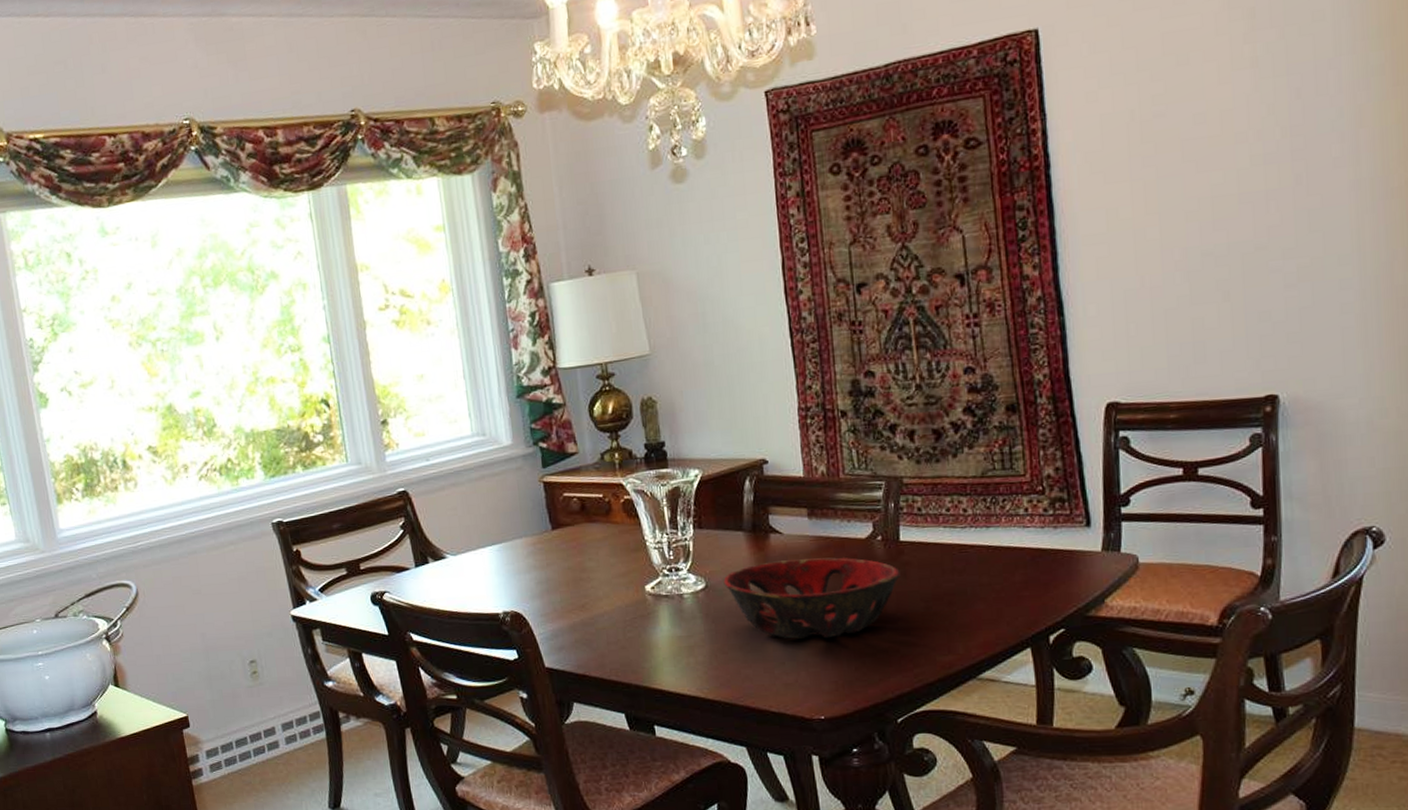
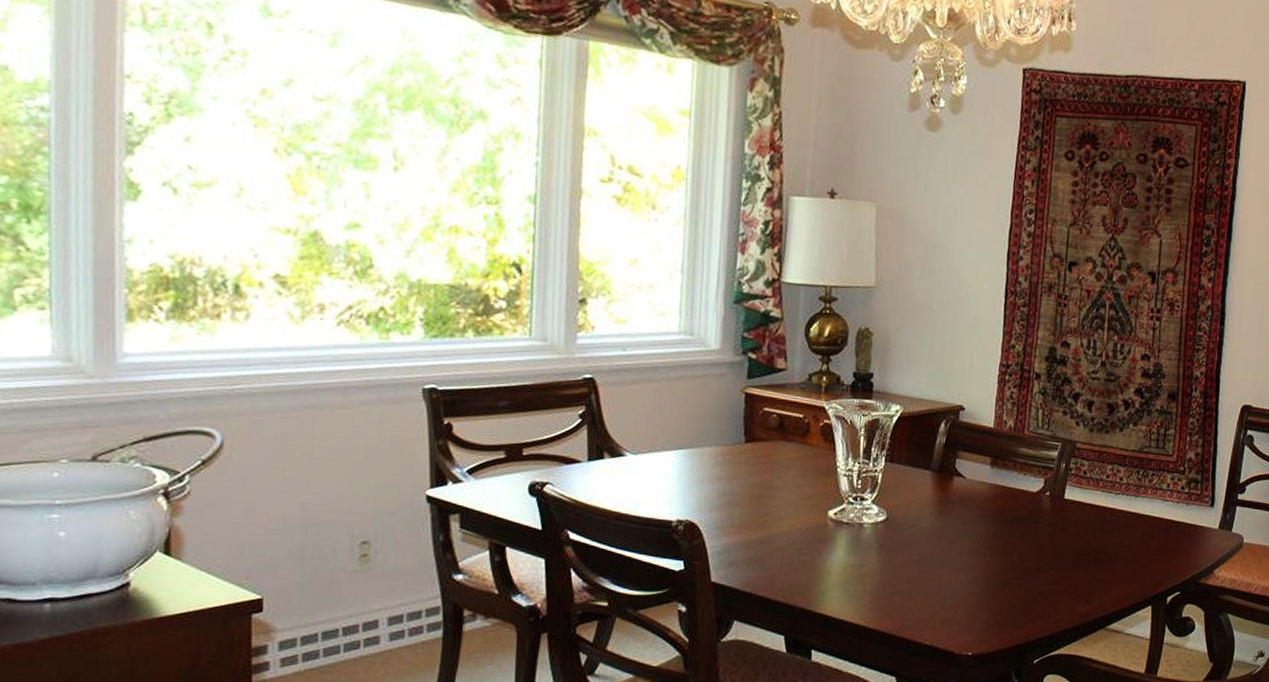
decorative bowl: present [723,557,900,639] -> none [903,503,1060,580]

